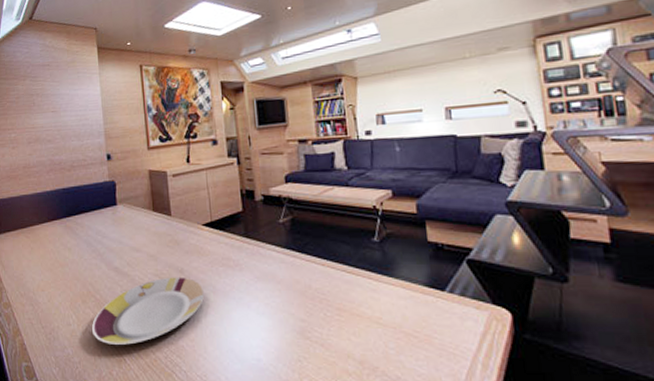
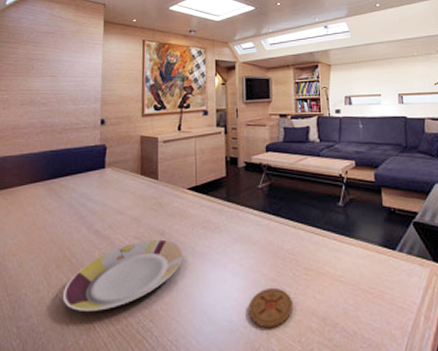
coaster: none [277,327,327,369] -> present [248,287,294,329]

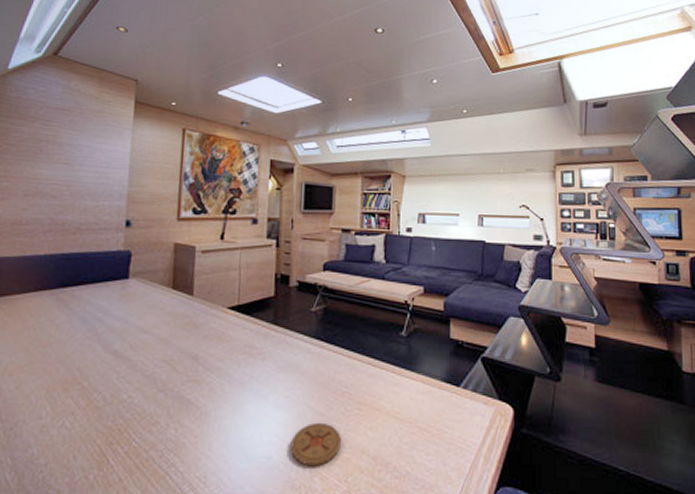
plate: present [62,239,184,311] -> none [69,364,219,442]

